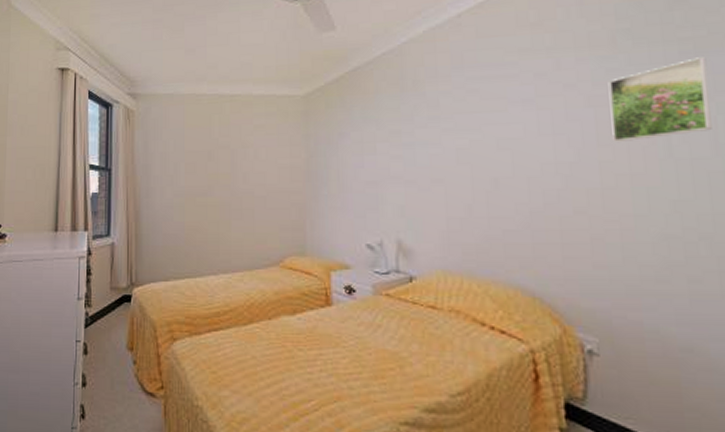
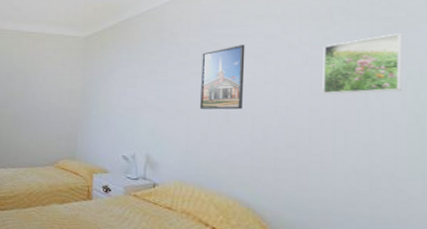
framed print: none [456,88,514,175] -> present [199,45,245,110]

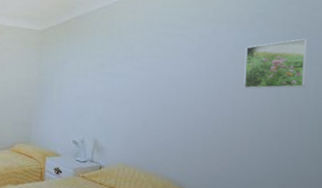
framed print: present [199,45,245,110] -> none [141,43,182,101]

